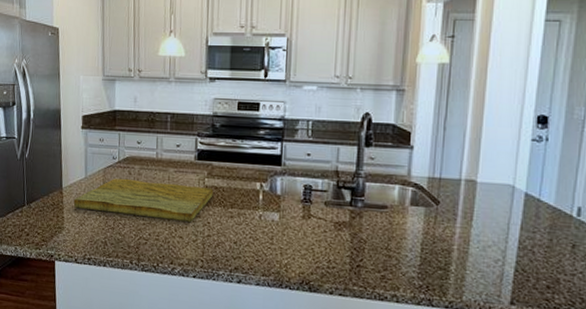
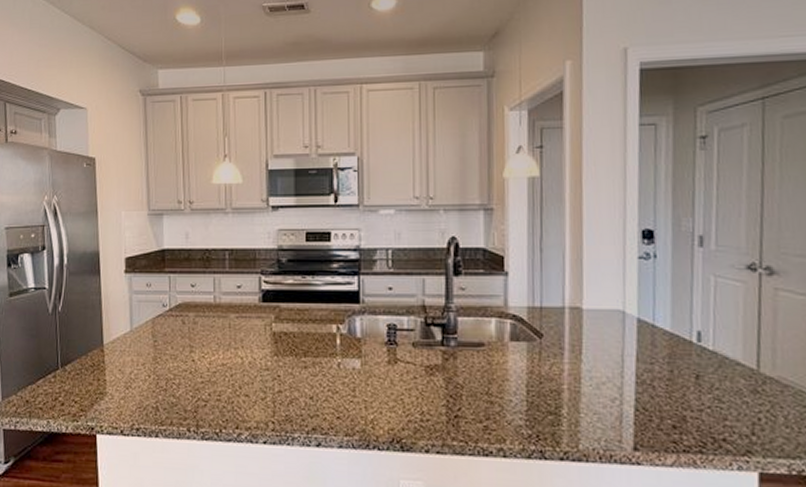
cutting board: present [73,178,214,222] -> none [117,329,283,376]

